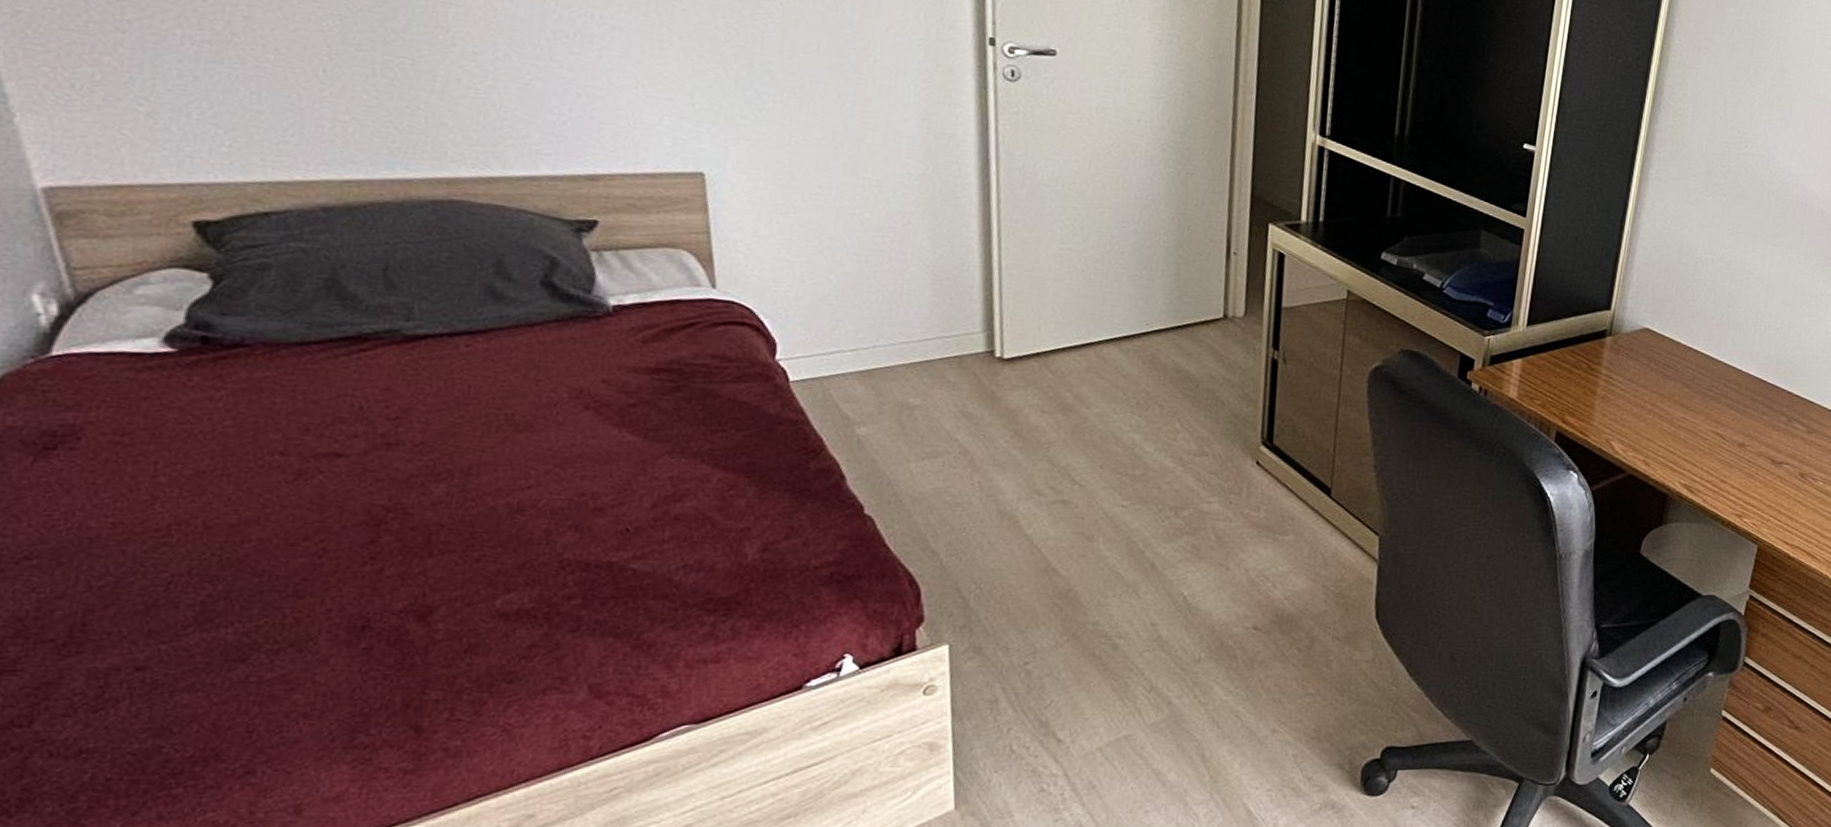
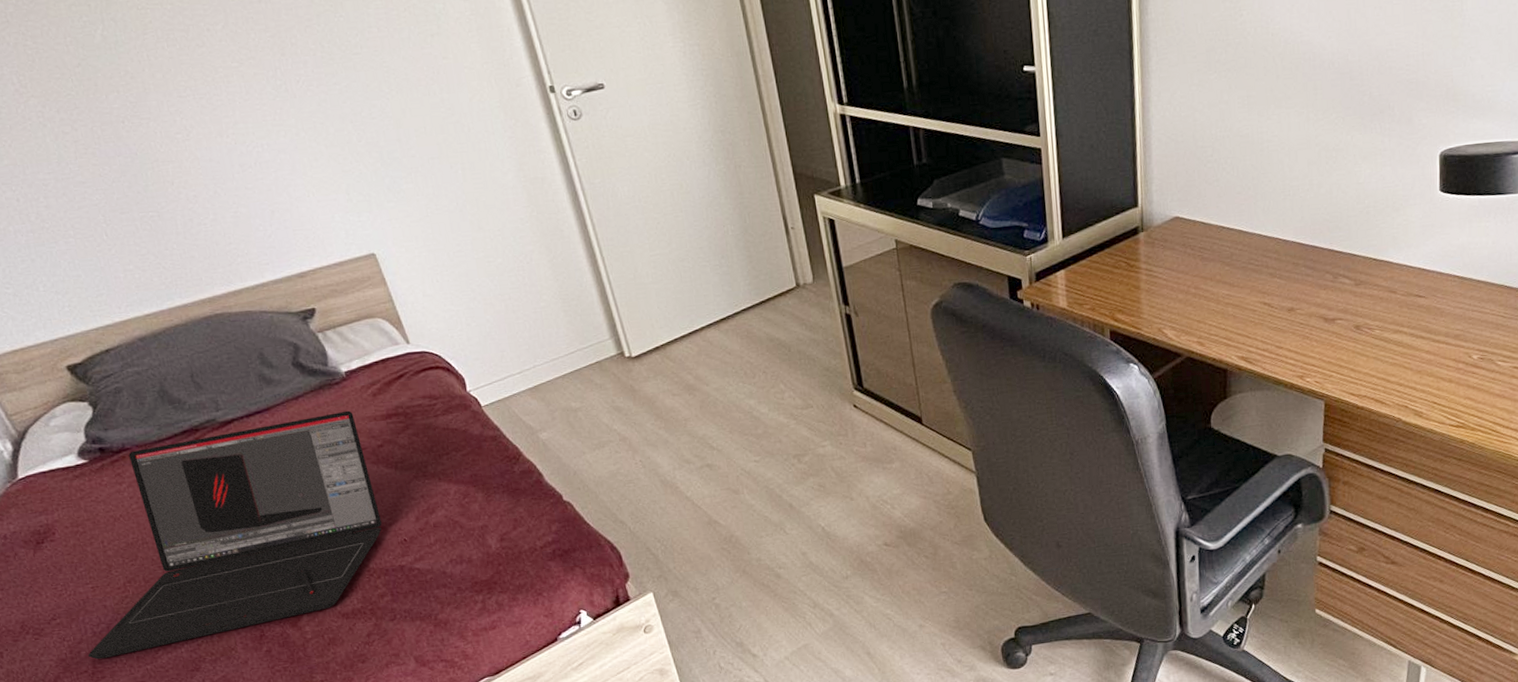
laptop: none [66,349,607,626] -> present [88,410,382,660]

